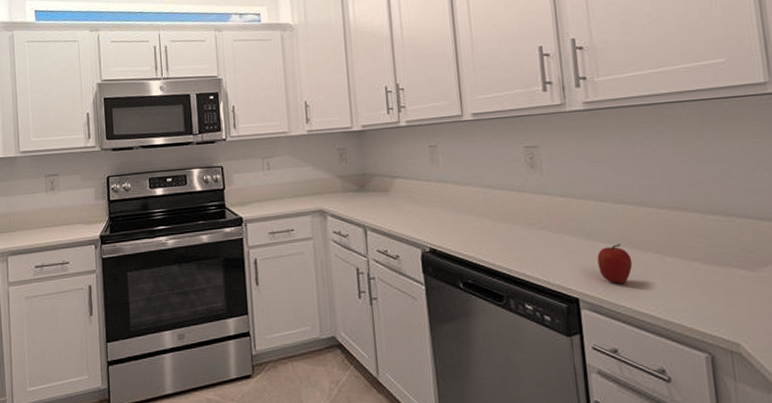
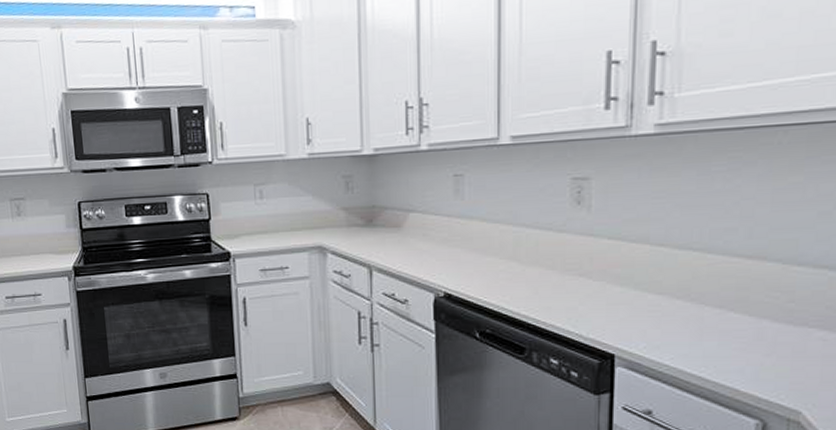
fruit: present [597,244,633,285] -> none [643,296,686,342]

